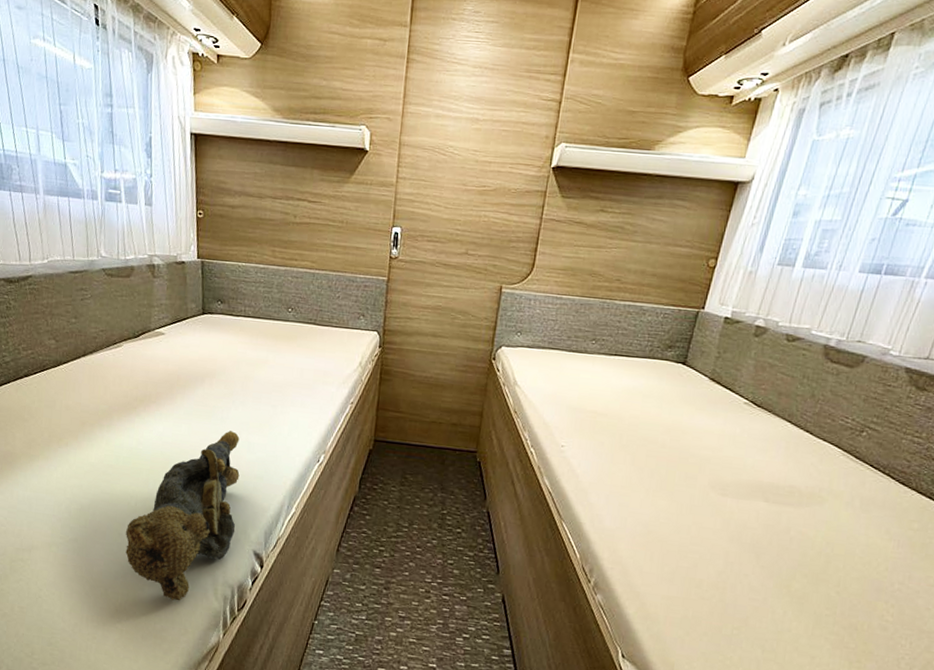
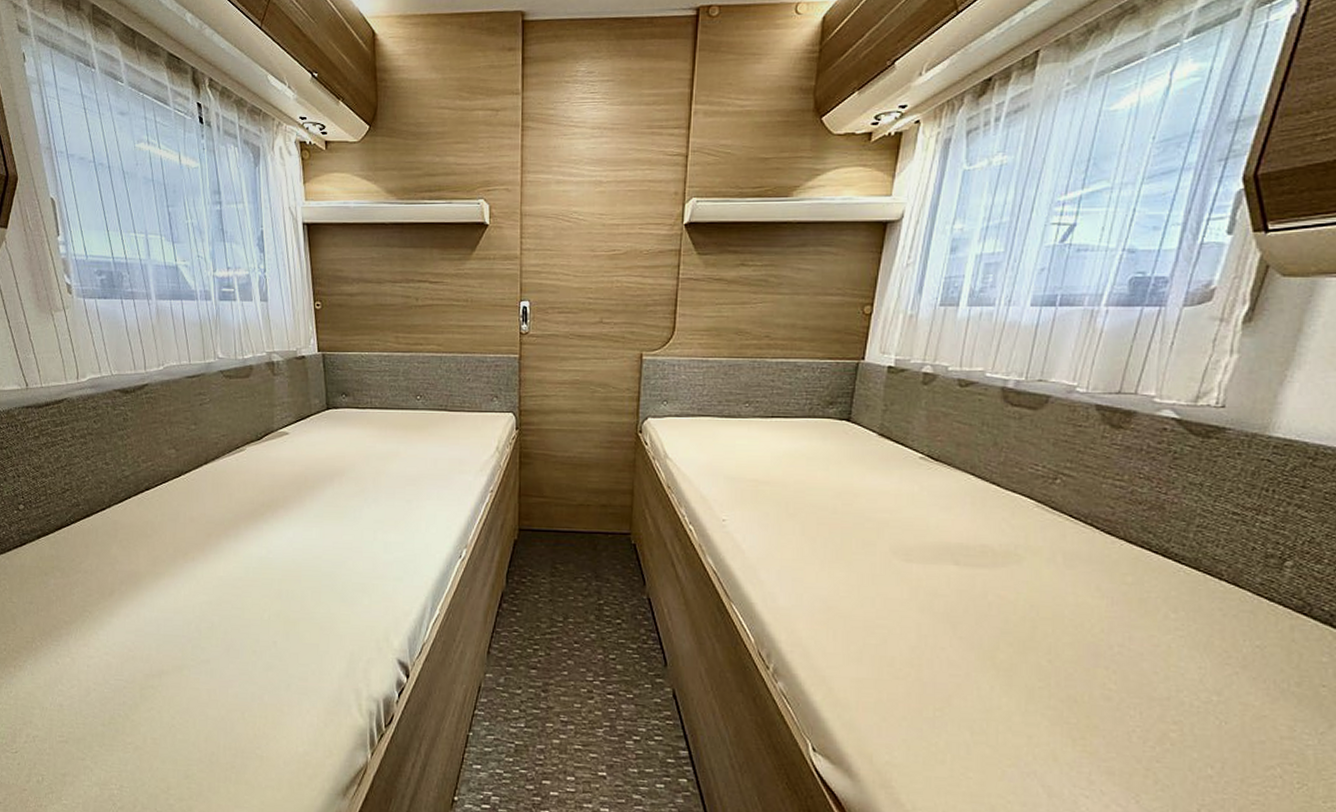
teddy bear: present [125,431,240,601] -> none [259,531,377,721]

